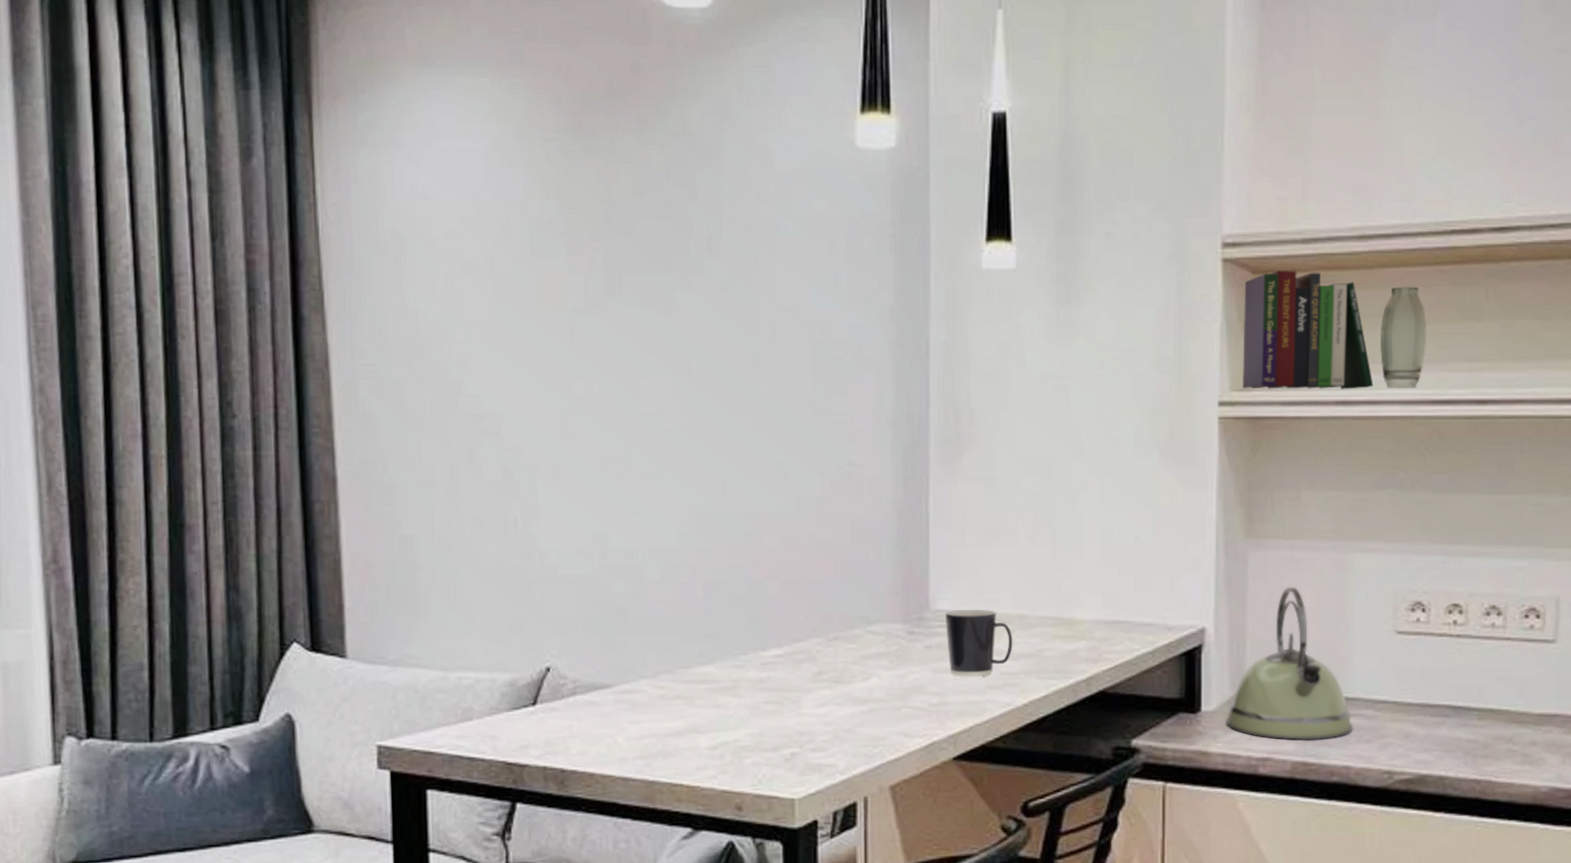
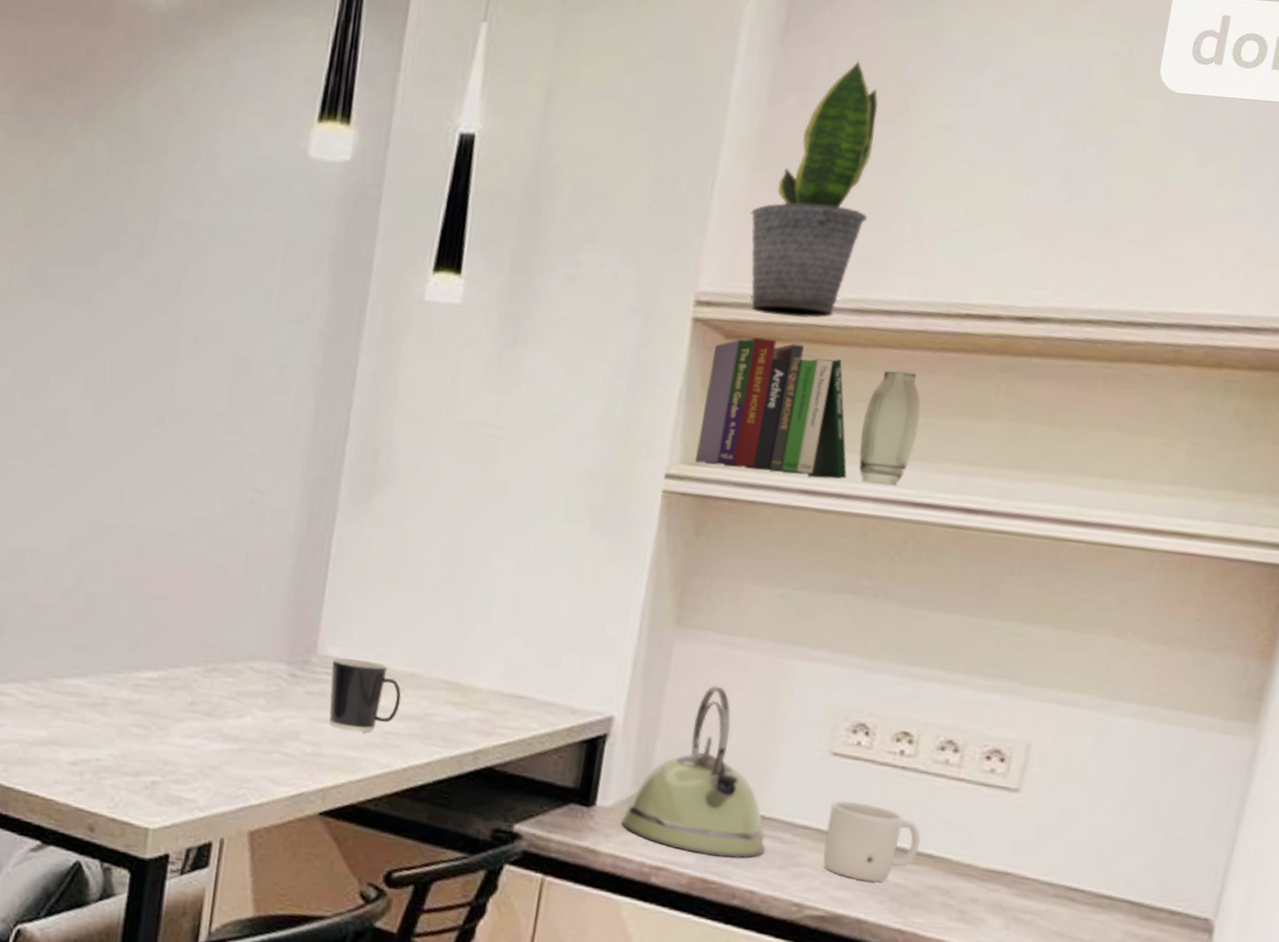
potted plant: none [1258,16,1357,249] -> present [751,60,878,318]
mug: none [1402,673,1482,741] -> present [823,801,921,882]

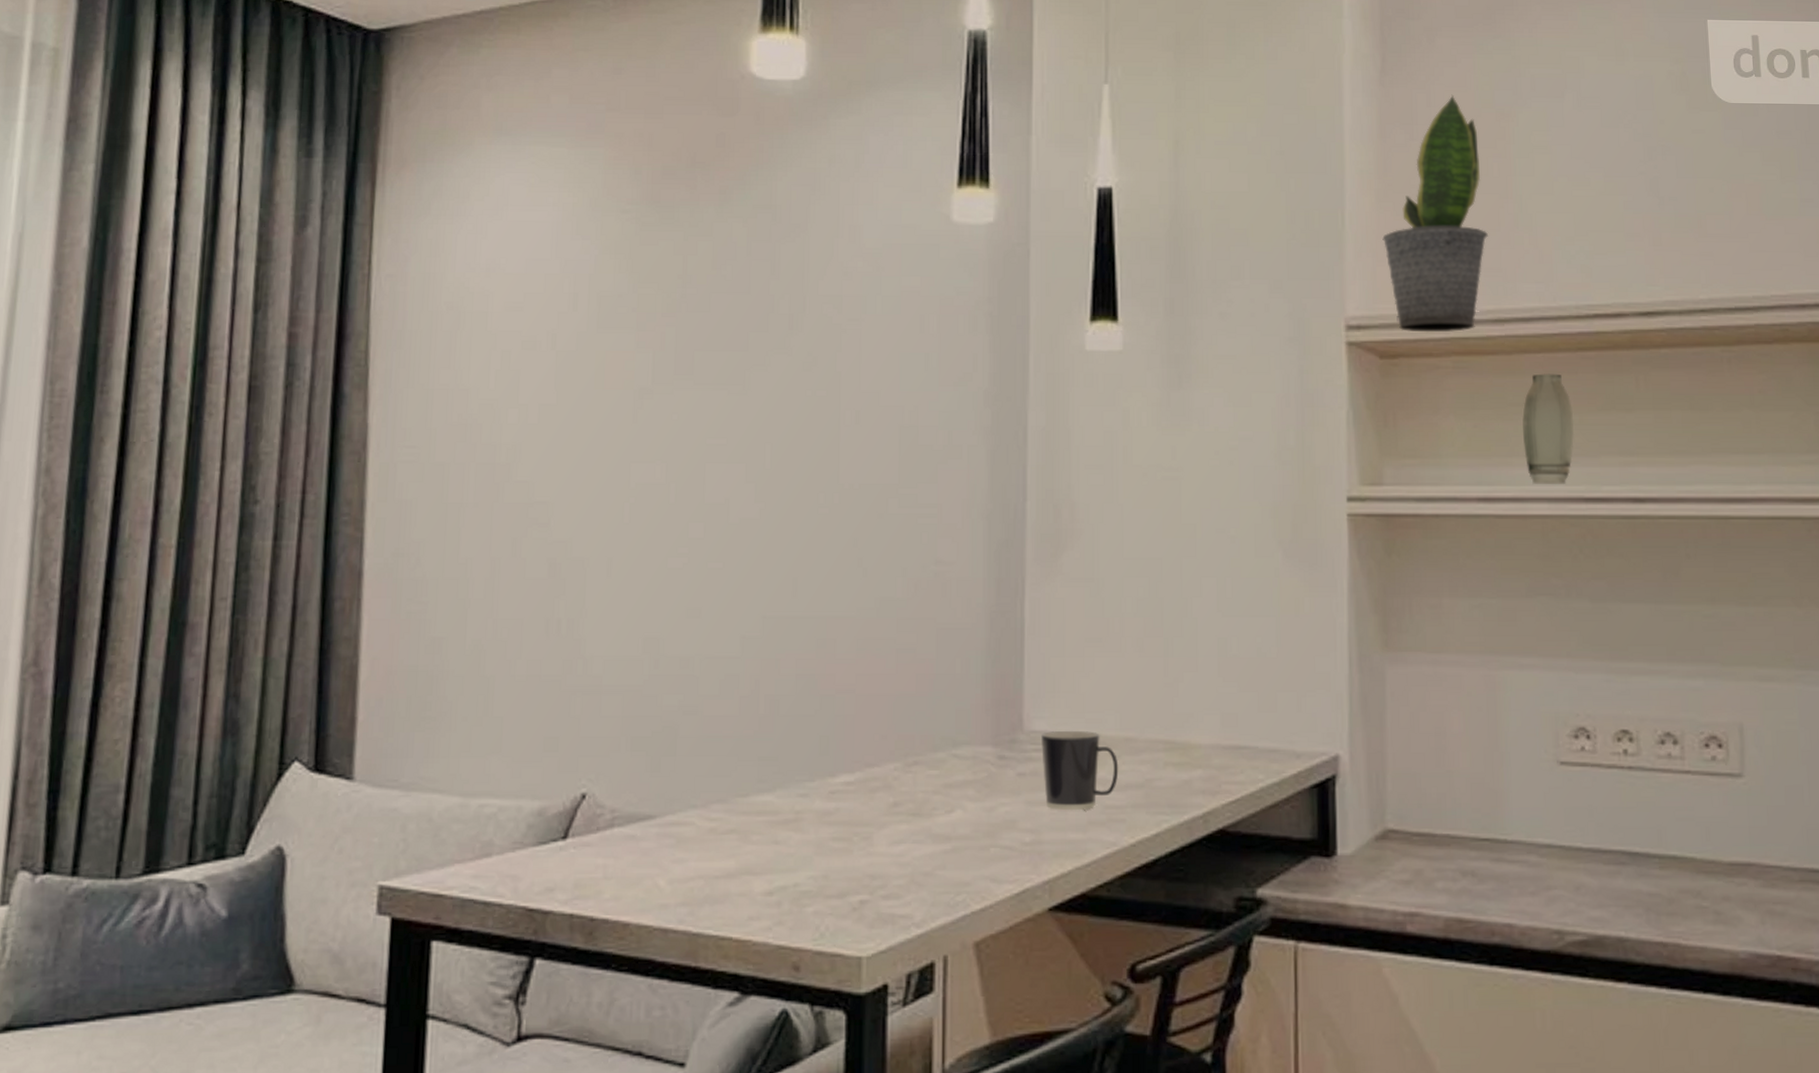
kettle: present [621,685,765,858] -> none [1366,708,1514,892]
books: present [694,336,847,480] -> none [1371,354,1518,485]
mug: present [823,801,921,882] -> none [1568,812,1663,894]

